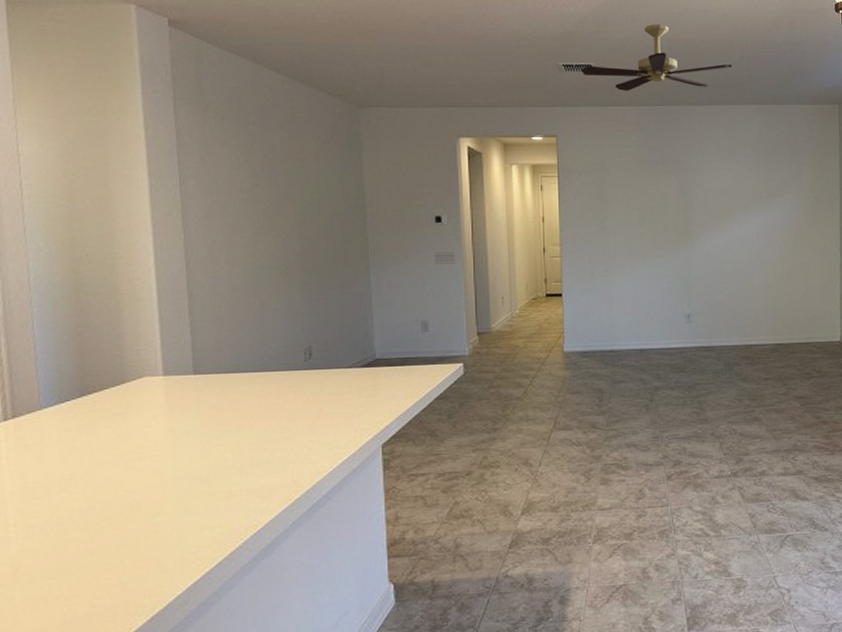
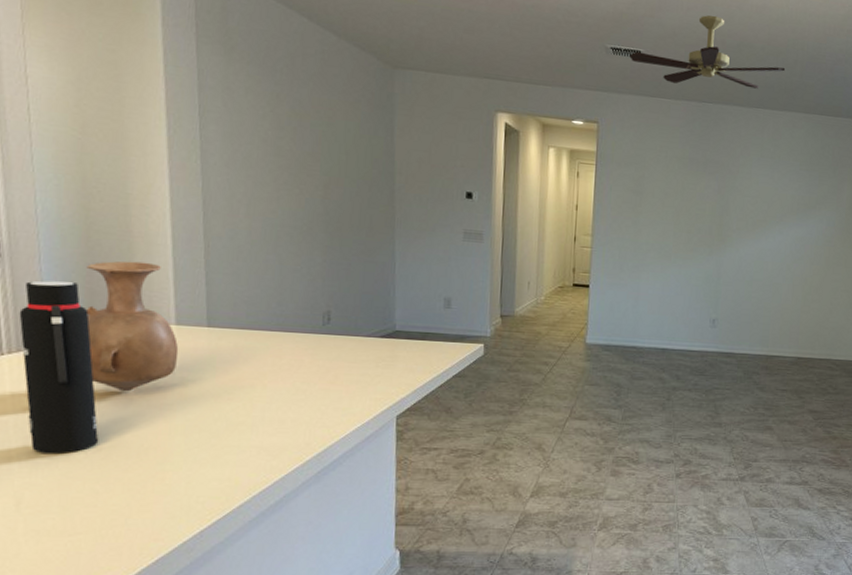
water bottle: none [14,343,93,517] -> present [19,280,99,453]
vase: none [77,317,167,448] -> present [86,261,179,392]

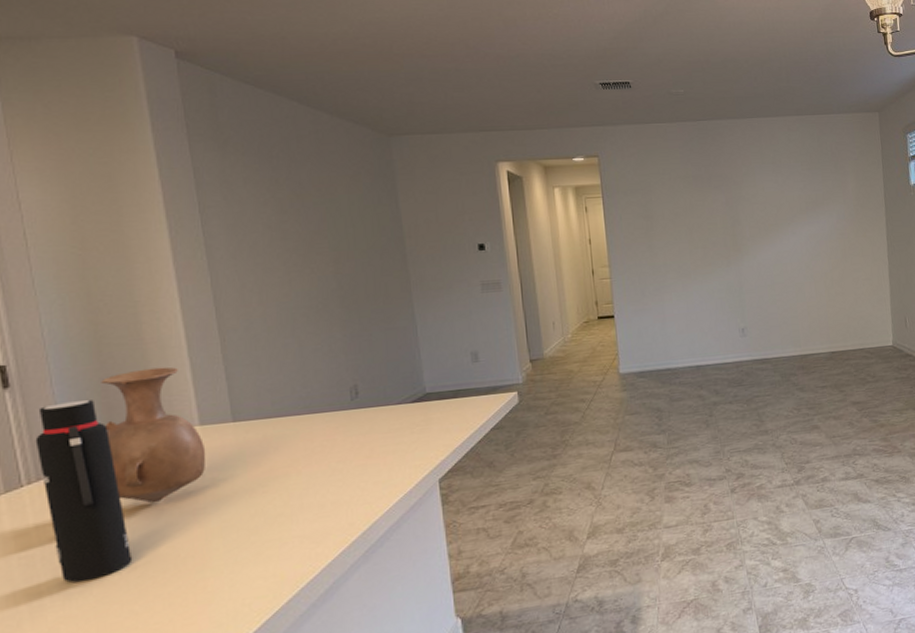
ceiling fan: present [629,15,786,89] -> none [619,37,772,107]

